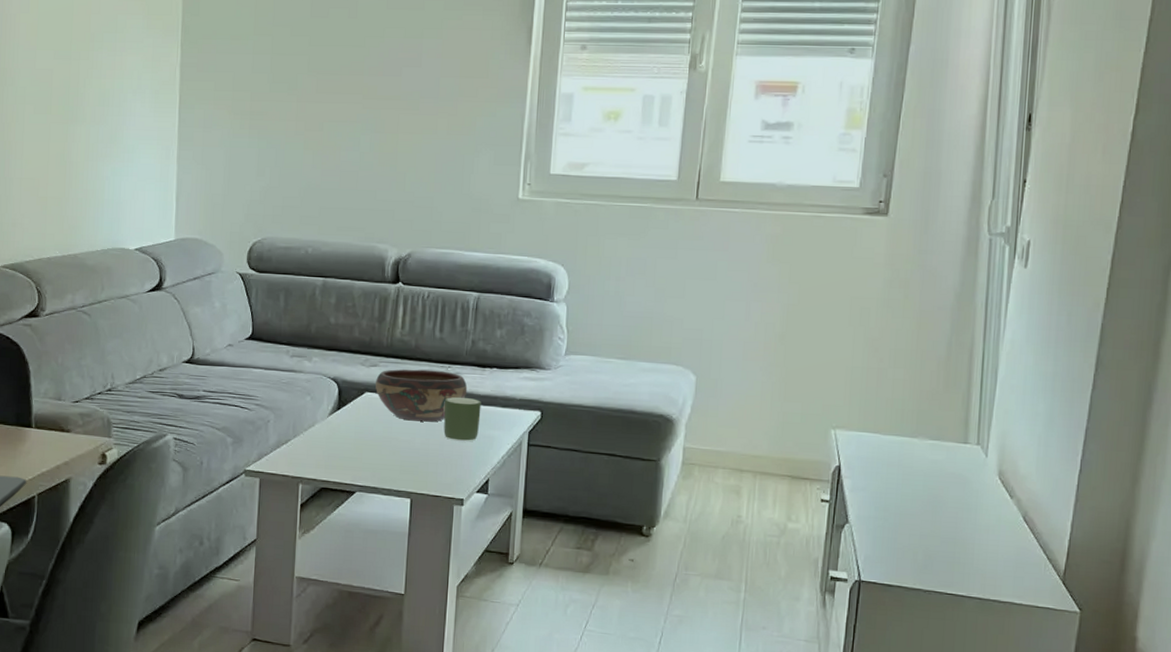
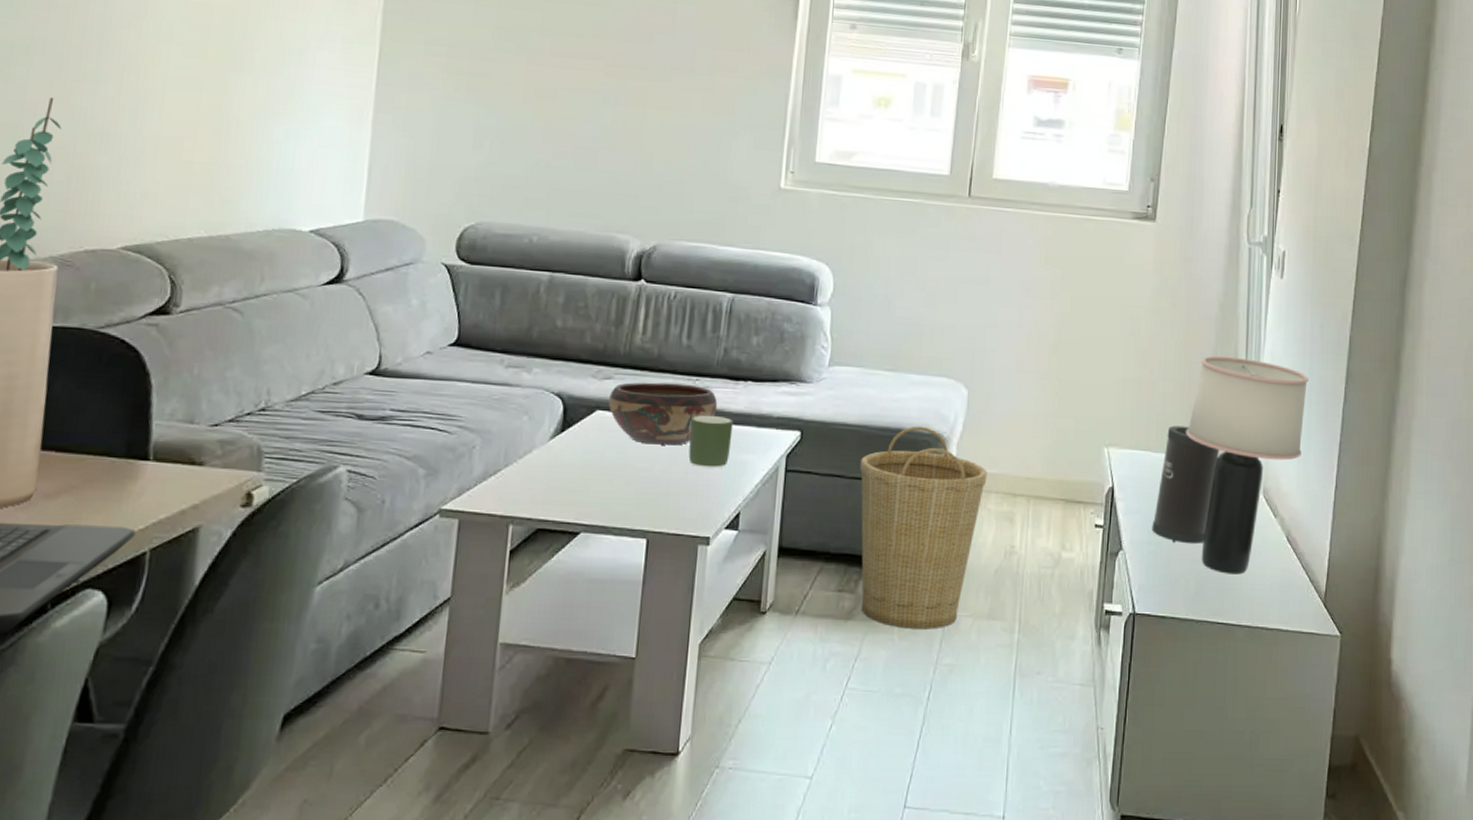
basket: none [595,408,715,585] -> present [860,426,987,629]
speaker: none [879,410,952,521] -> present [1151,425,1219,545]
table lamp: none [916,344,1053,550] -> present [1186,355,1309,575]

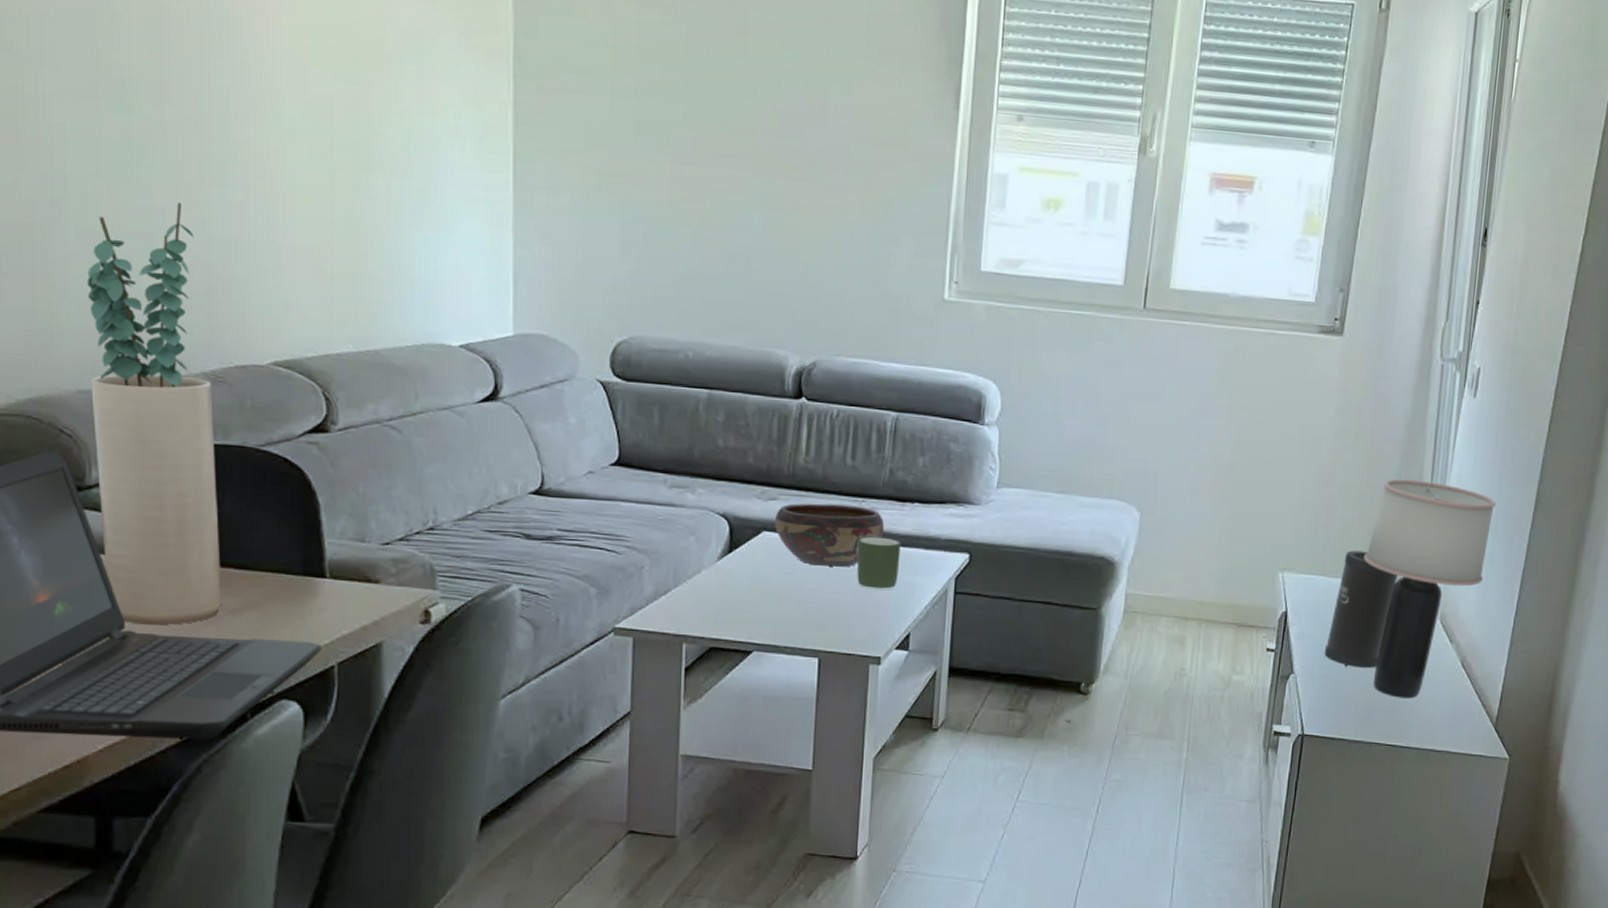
basket: present [860,426,987,629] -> none [1030,549,1159,747]

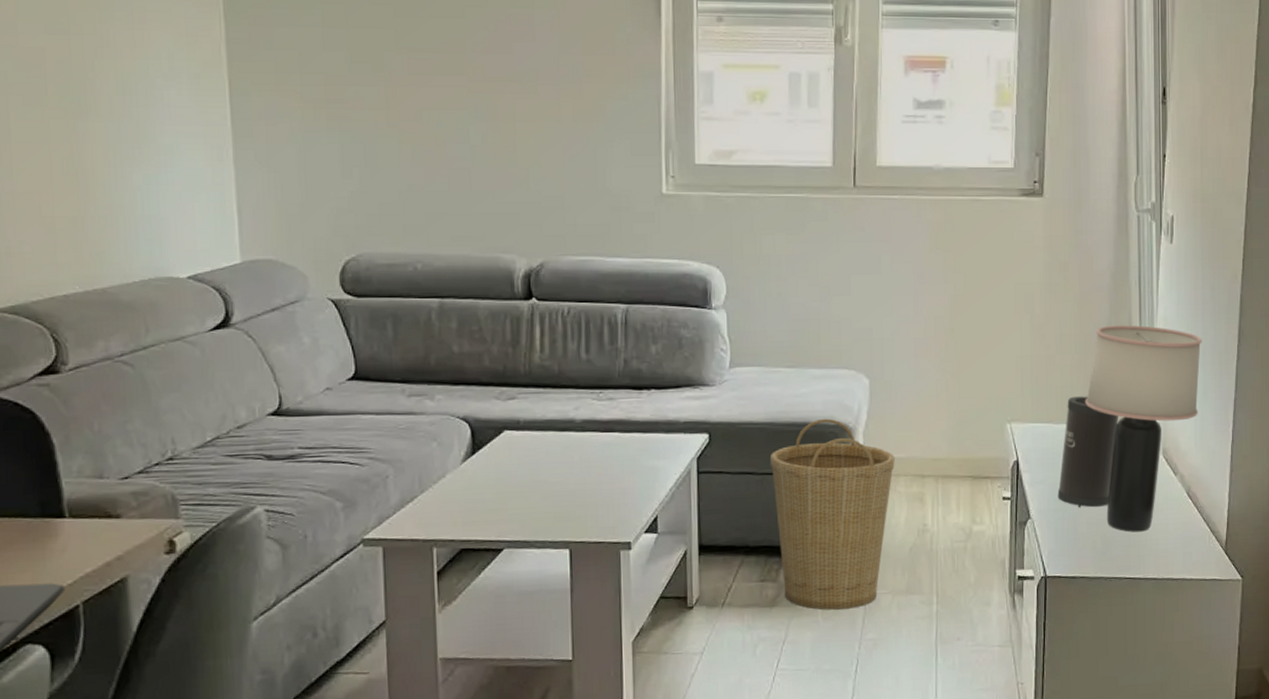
decorative bowl: present [774,503,885,567] -> none [514,397,624,459]
mug: present [857,536,901,590] -> none [599,425,642,477]
basket: none [1030,549,1159,747] -> present [771,418,895,610]

